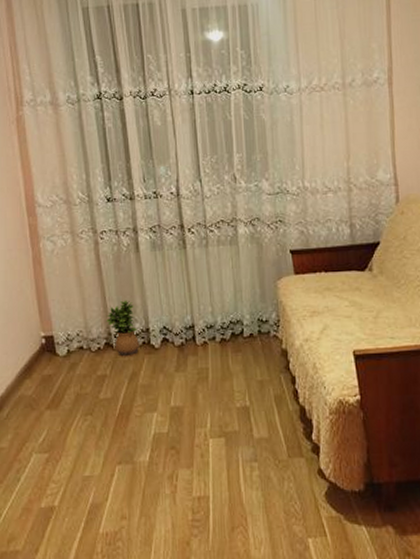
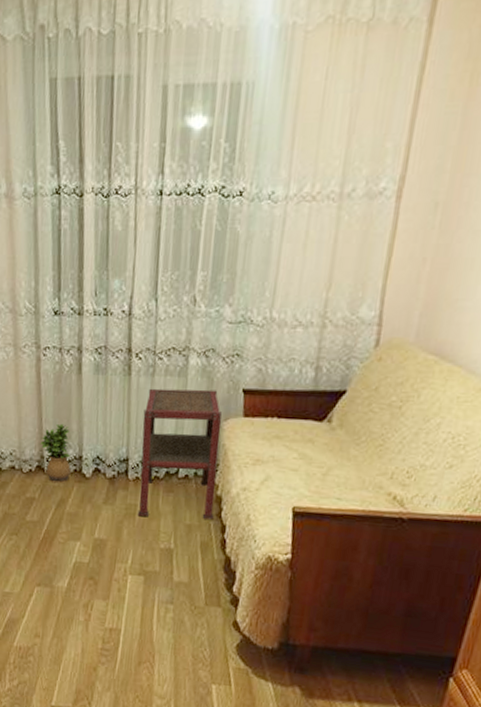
side table: none [202,253,283,378] -> present [137,388,222,520]

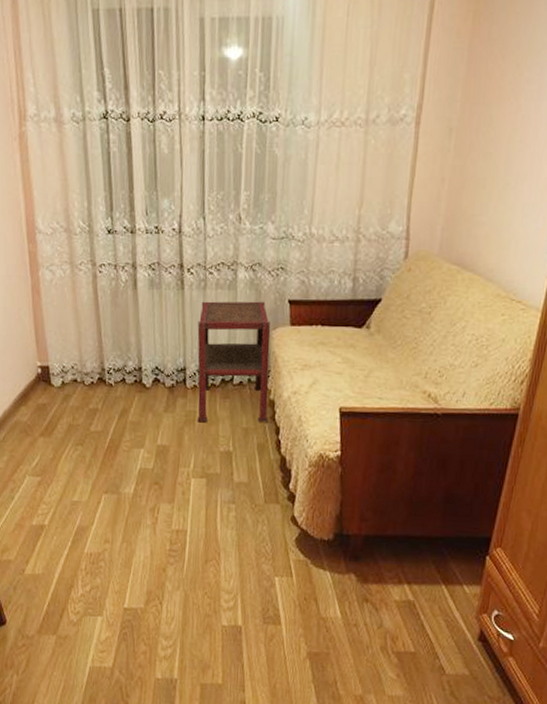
potted plant: present [40,423,71,484] -> none [101,337,132,395]

